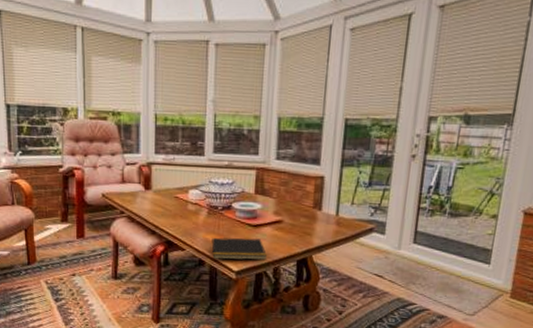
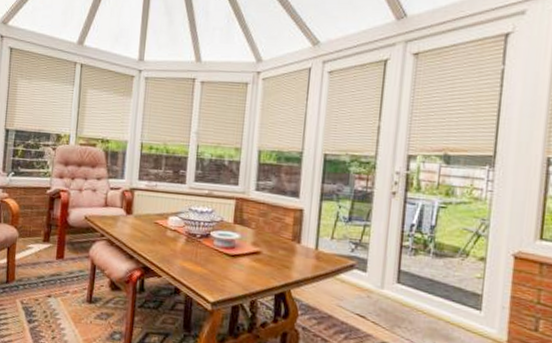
notepad: present [210,237,267,260] -> none [186,265,244,292]

